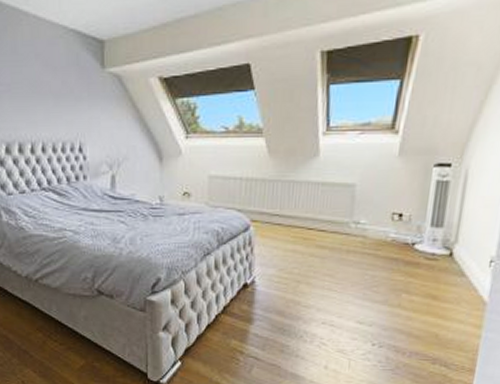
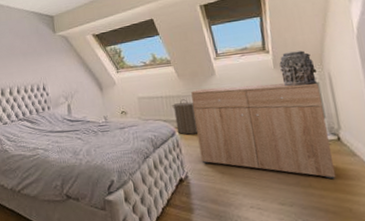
laundry hamper: none [252,184,282,231] -> present [172,99,198,135]
dresser: none [275,173,449,301] -> present [191,83,336,180]
decorative urn: none [404,135,453,183] -> present [279,50,317,86]

